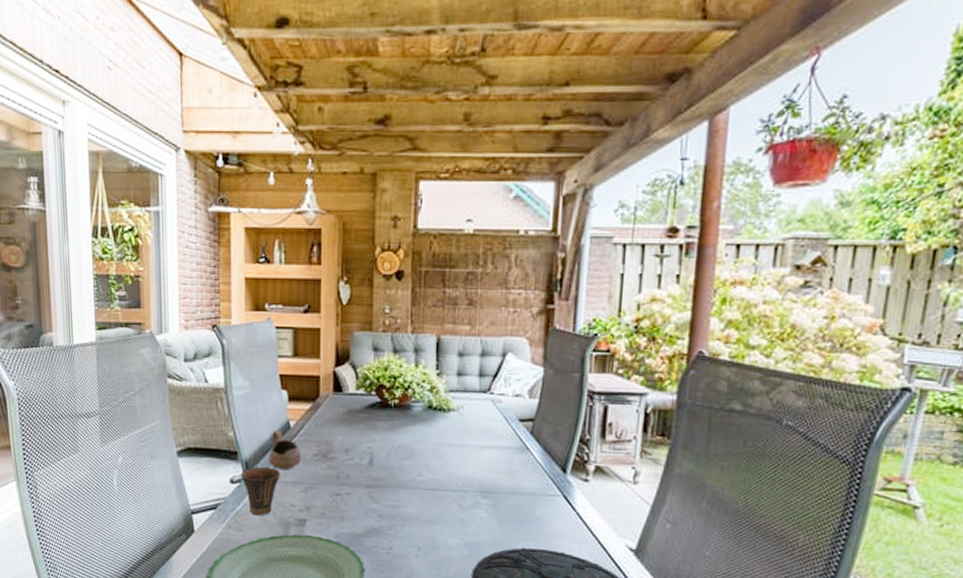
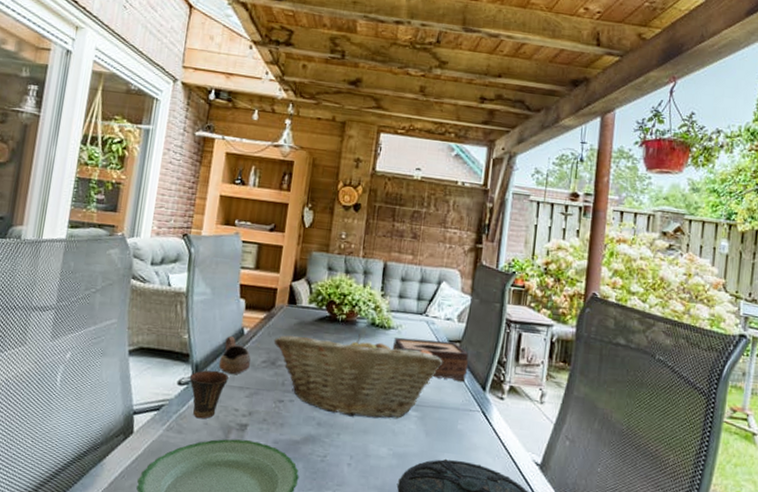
fruit basket: none [322,418,514,508] -> present [273,333,443,419]
tissue box: none [454,419,545,464] -> present [392,337,469,381]

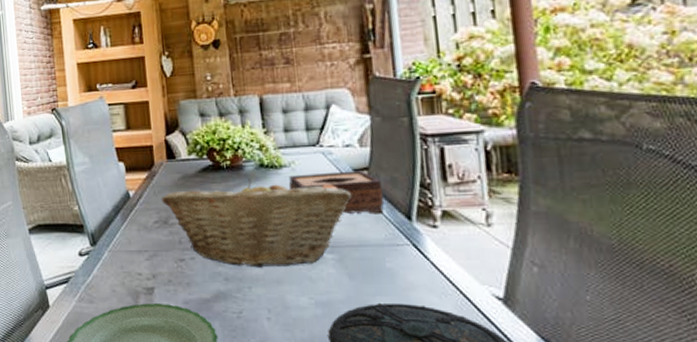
cup: present [189,370,229,419] -> none [88,237,125,287]
cup: present [218,336,251,375] -> none [112,201,144,240]

